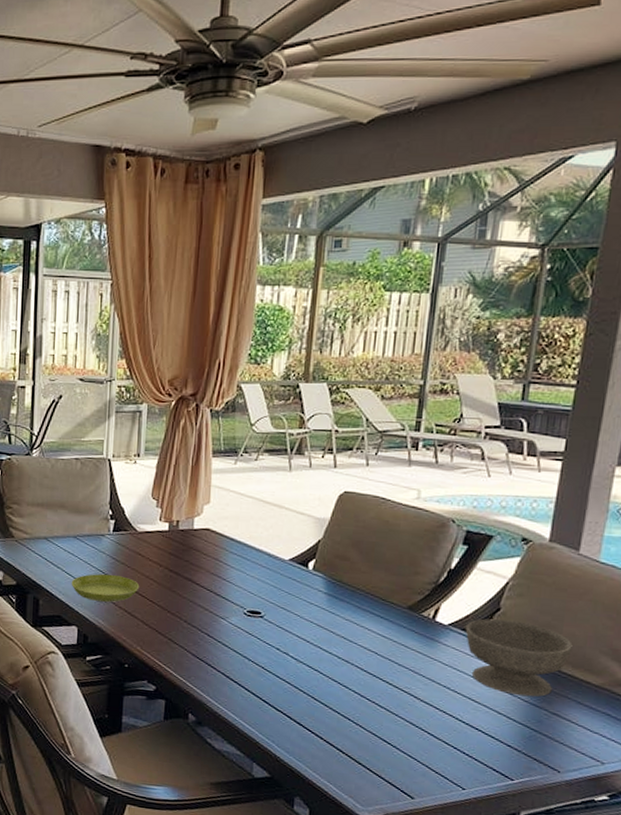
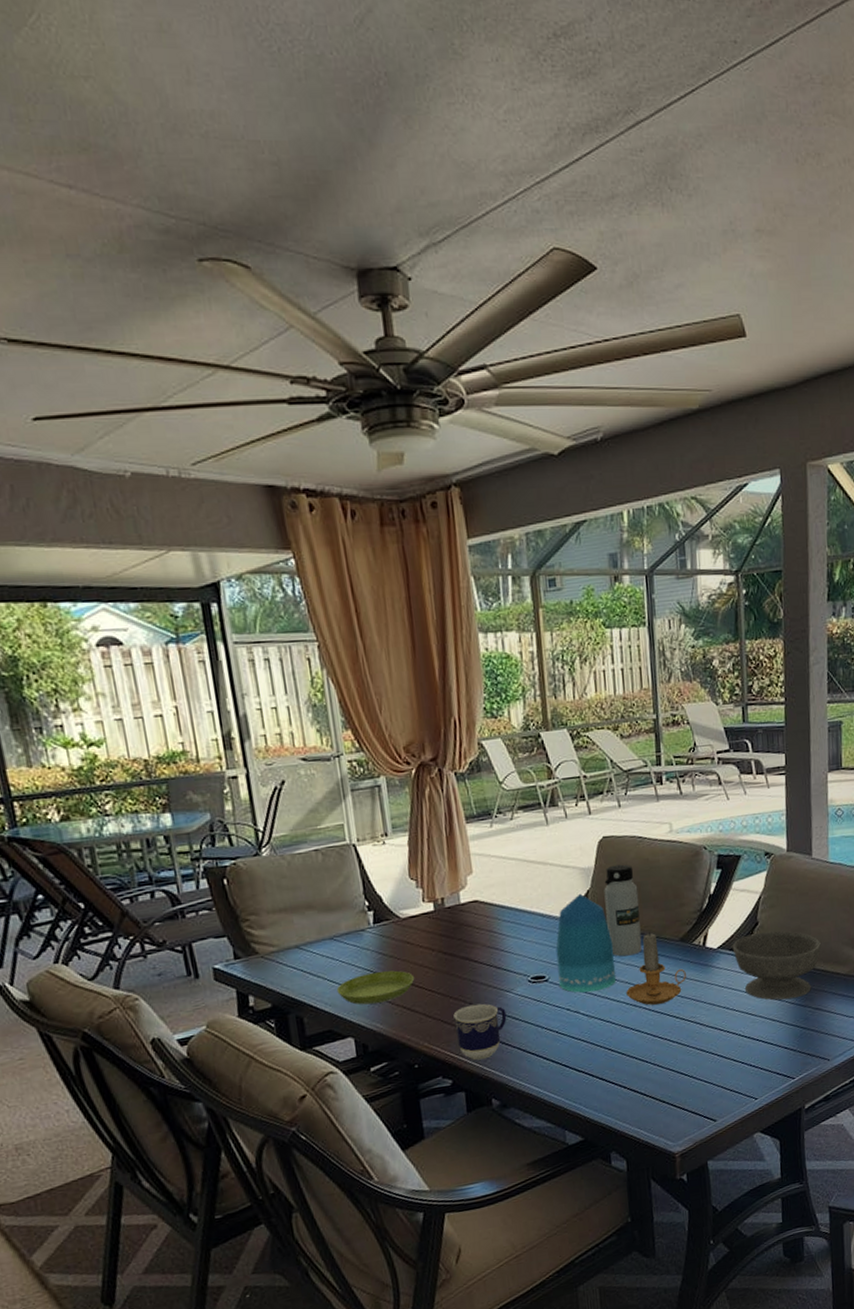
cup: none [167,622,217,676] -> present [453,1003,507,1060]
vase: none [274,541,336,639] -> present [556,893,616,993]
water bottle: none [332,520,372,612] -> present [604,864,642,957]
candle: none [340,593,408,667] -> present [626,932,686,1006]

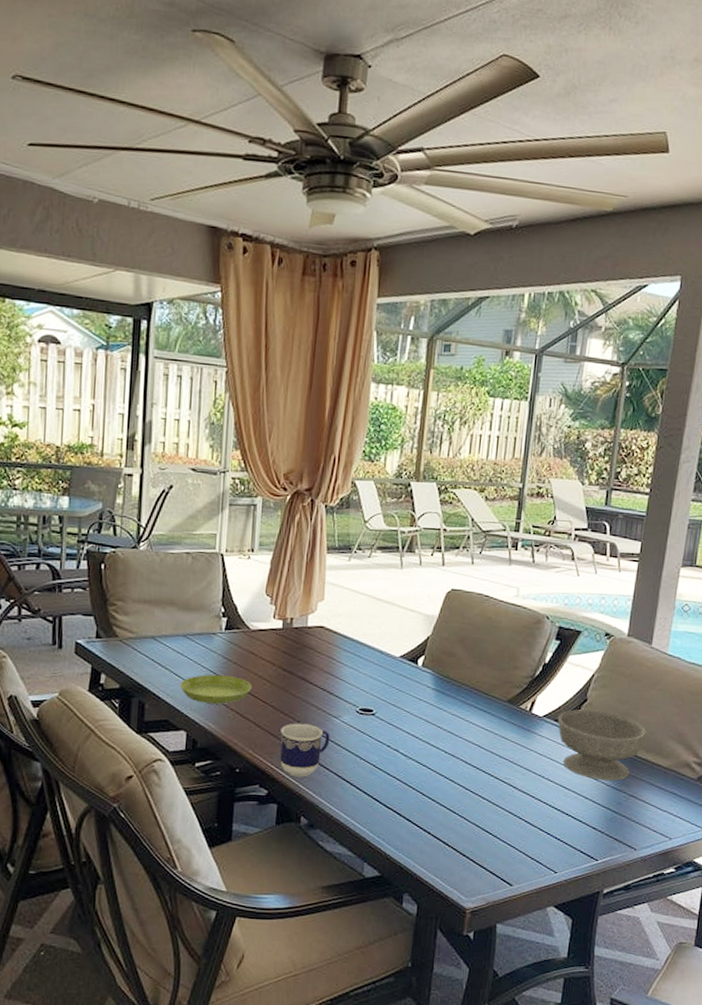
vase: present [556,893,616,993] -> none [385,638,443,735]
water bottle: present [604,864,642,957] -> none [440,617,476,707]
candle: present [626,932,686,1006] -> none [447,688,508,759]

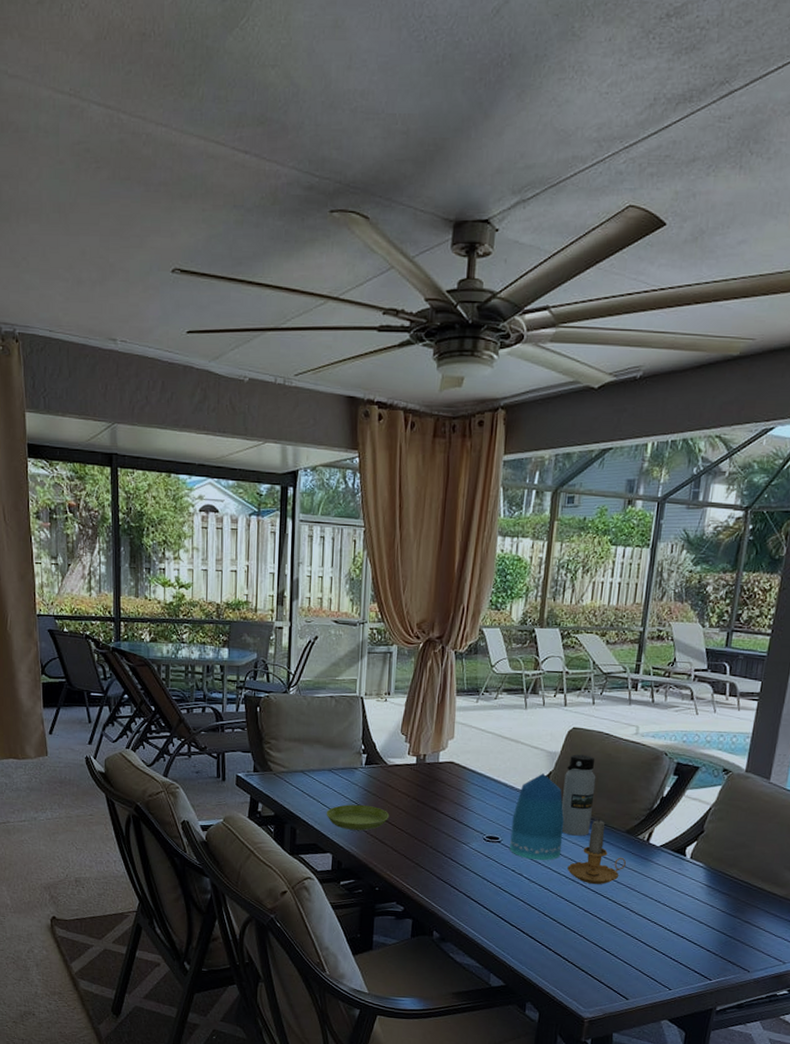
cup: present [280,723,330,777] -> none [414,848,460,897]
vase: none [385,638,443,735] -> present [510,773,565,861]
water bottle: none [440,617,476,707] -> present [561,754,596,836]
candle: none [447,688,508,759] -> present [567,819,626,884]
bowl: present [557,709,648,781] -> none [674,840,764,908]

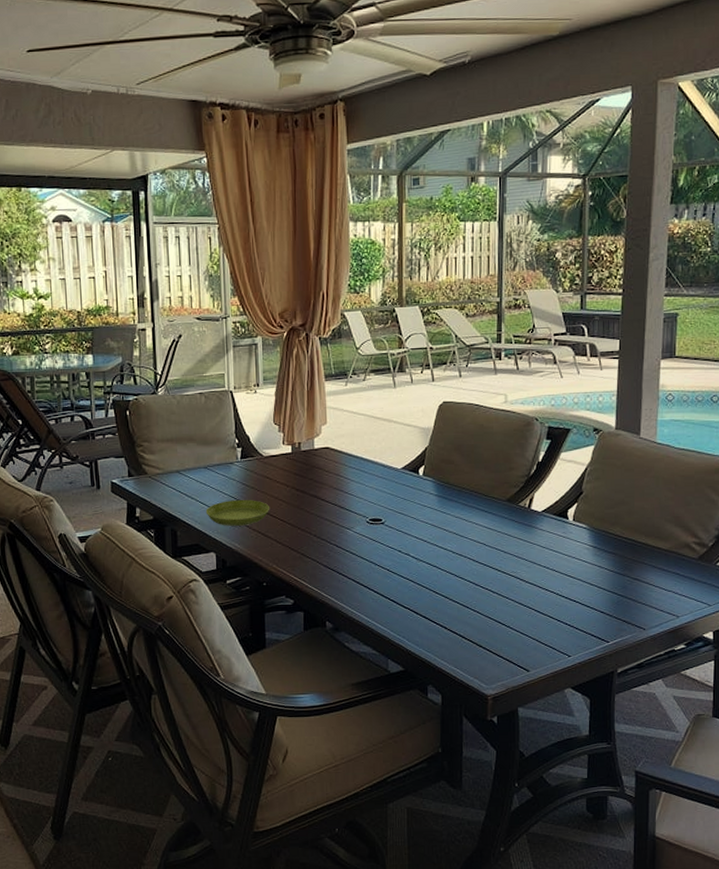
vase: present [510,773,565,861] -> none [393,450,445,538]
water bottle: present [561,754,596,836] -> none [440,427,472,510]
candle: present [567,819,626,884] -> none [453,490,510,556]

